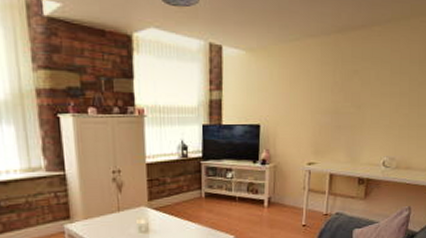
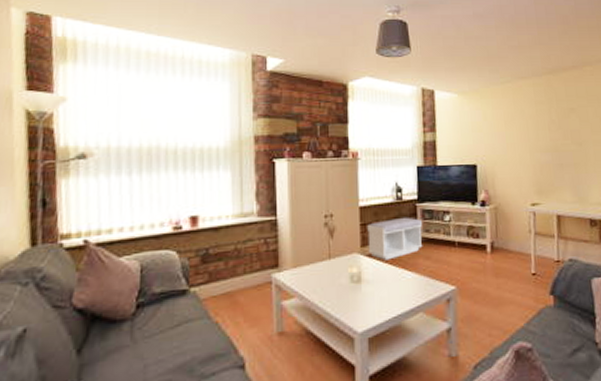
bench: none [154,173,206,213] -> present [367,217,423,261]

